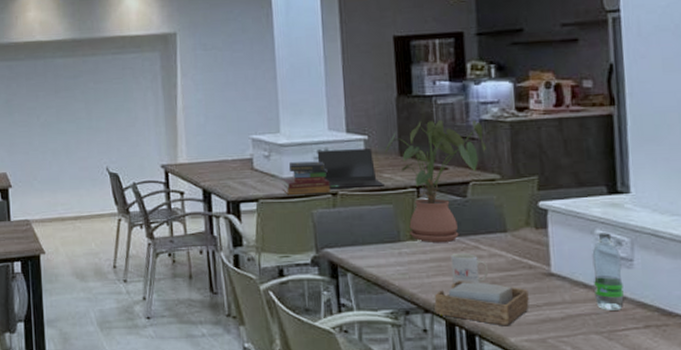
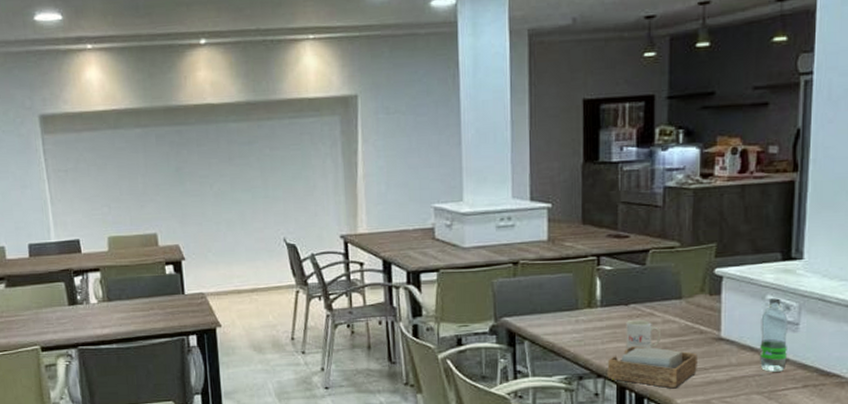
books: present [281,161,330,195] -> none [463,230,511,264]
laptop: present [317,149,384,190] -> none [500,217,565,259]
house plant: present [385,119,486,242] -> none [568,186,668,310]

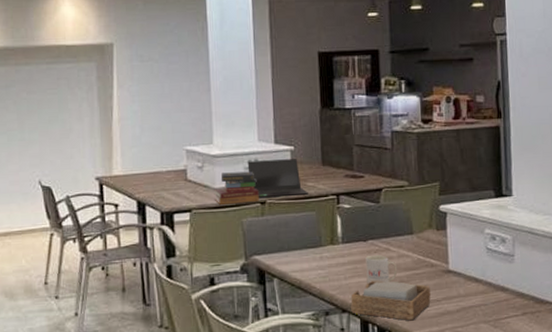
books: none [463,230,511,264] -> present [214,171,259,205]
laptop: none [500,217,565,259] -> present [247,159,308,199]
bottle: present [760,298,788,372] -> none [482,232,507,301]

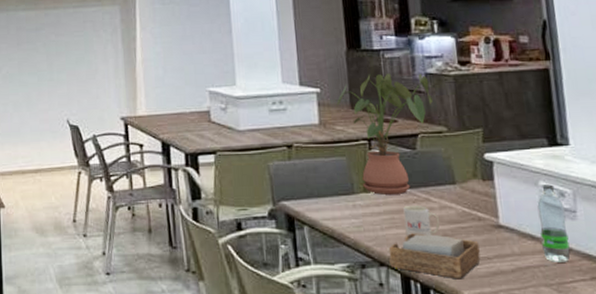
books: present [214,171,259,205] -> none [238,114,285,147]
laptop: present [247,159,308,199] -> none [272,101,337,142]
house plant: none [309,130,397,246] -> present [337,73,432,195]
bottle: none [482,232,507,301] -> present [537,184,571,262]

